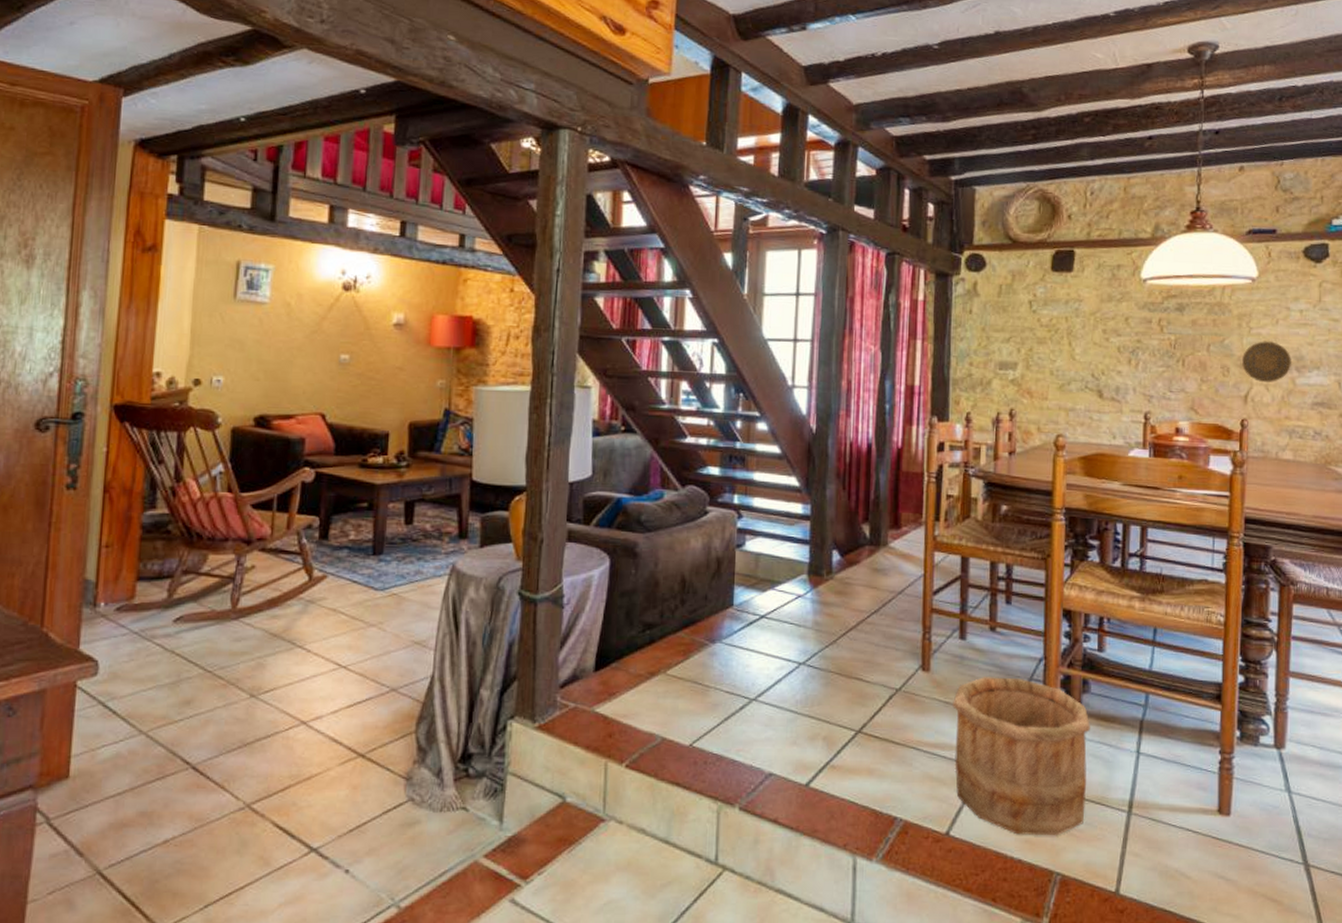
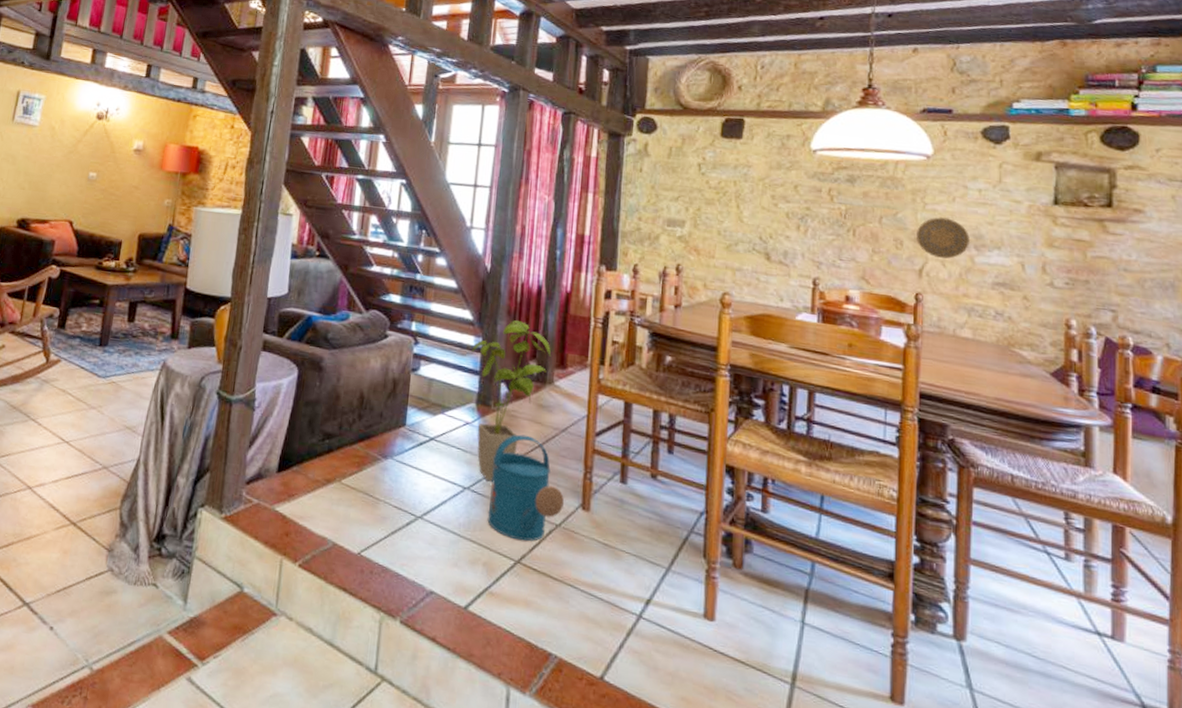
house plant: none [800,483,884,654] -> present [471,320,551,482]
watering can: none [825,601,904,710] -> present [487,434,565,542]
wooden bucket: present [953,677,1090,835] -> none [611,523,752,698]

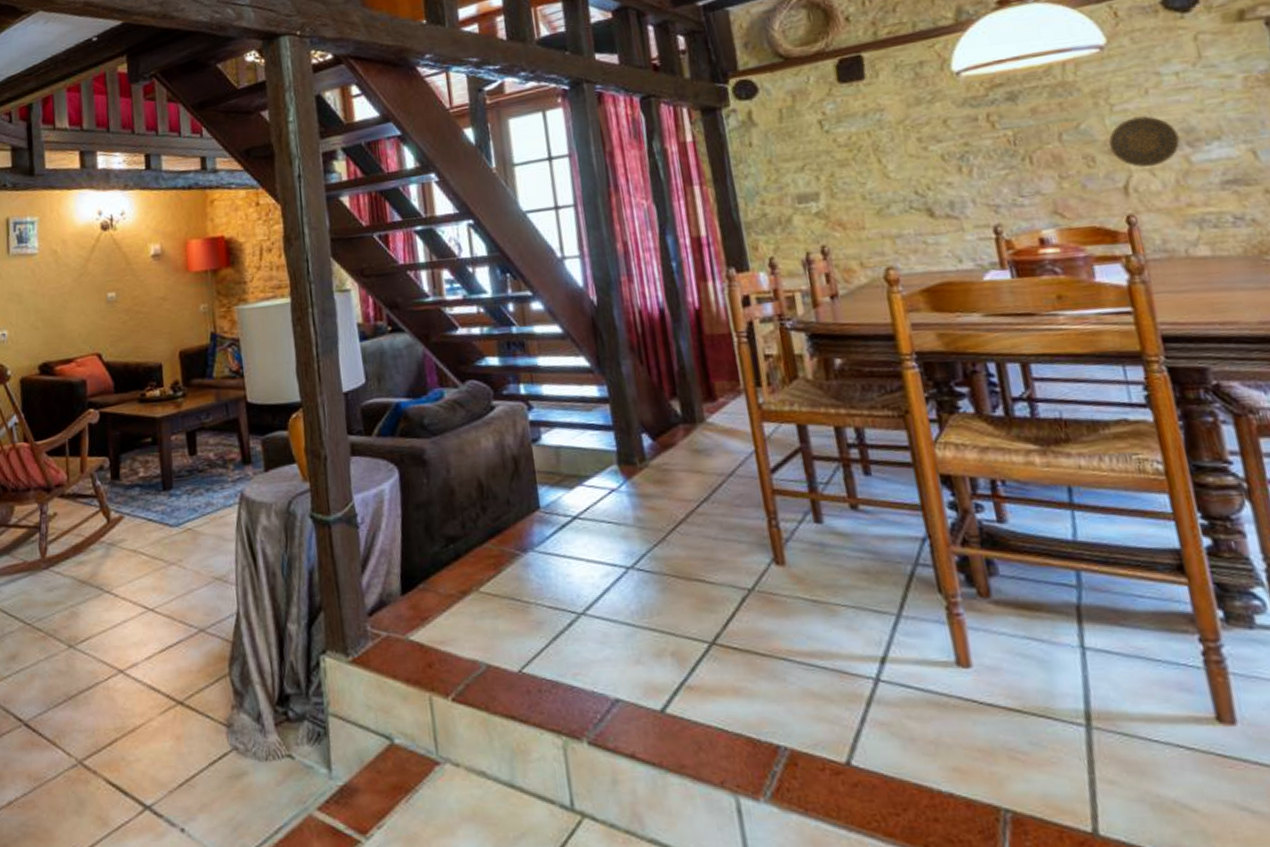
house plant: present [471,320,551,482] -> none [597,355,694,554]
watering can: present [487,434,565,542] -> none [654,489,753,618]

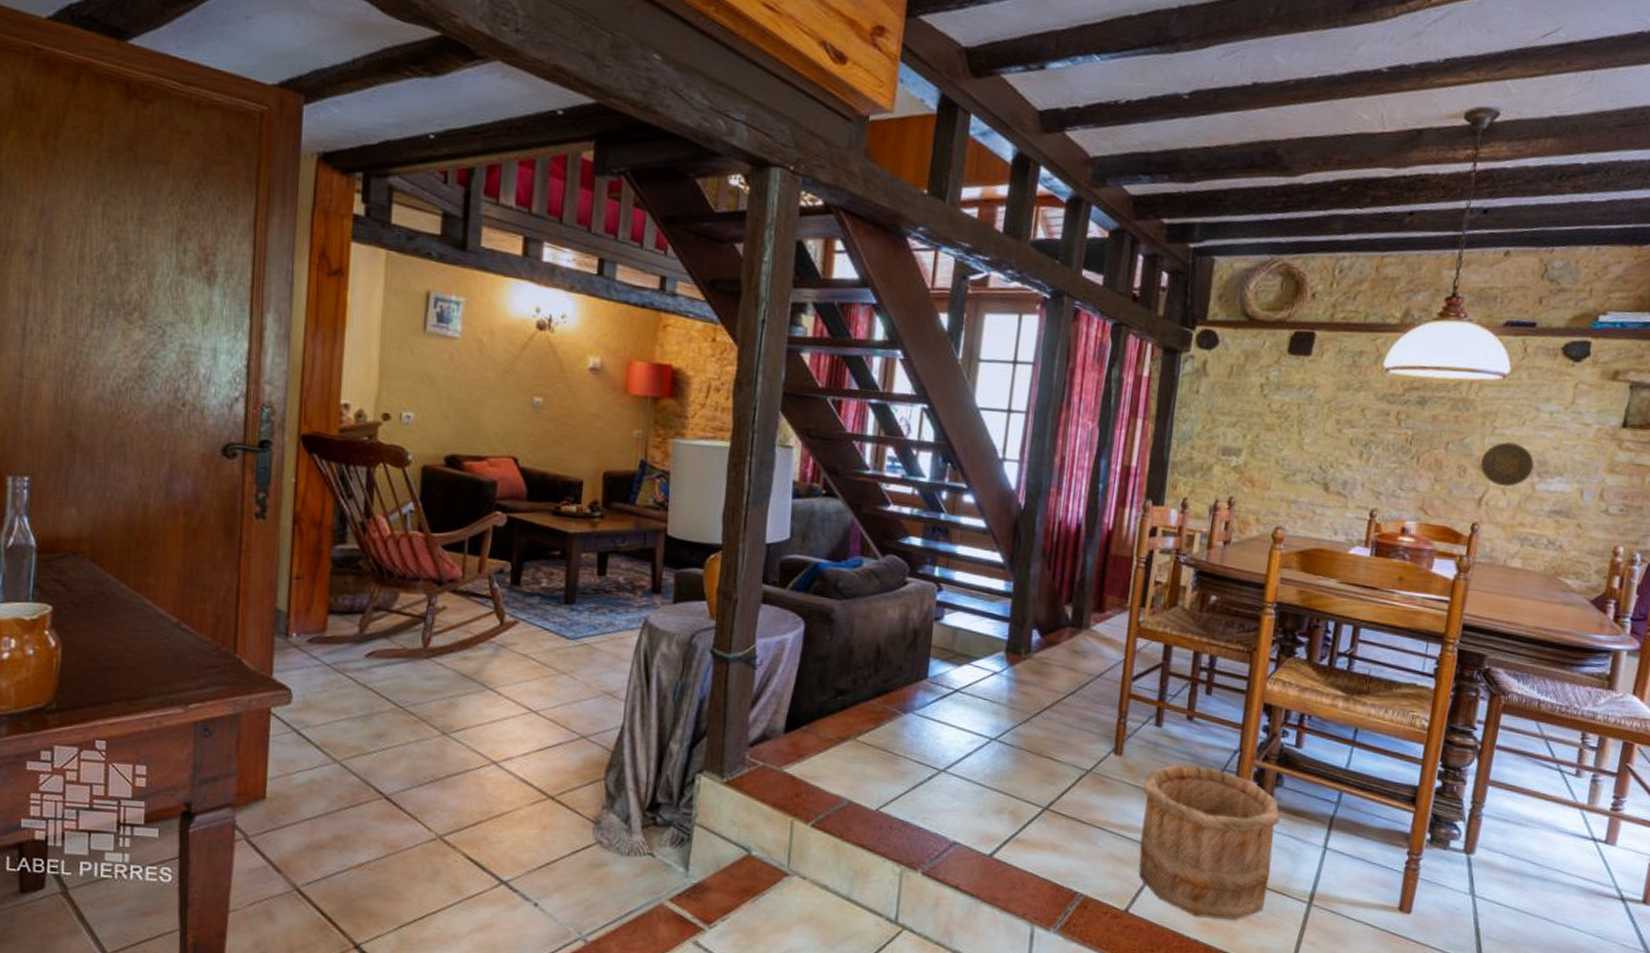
wooden bucket: none [821,564,1027,762] -> present [1138,764,1280,920]

